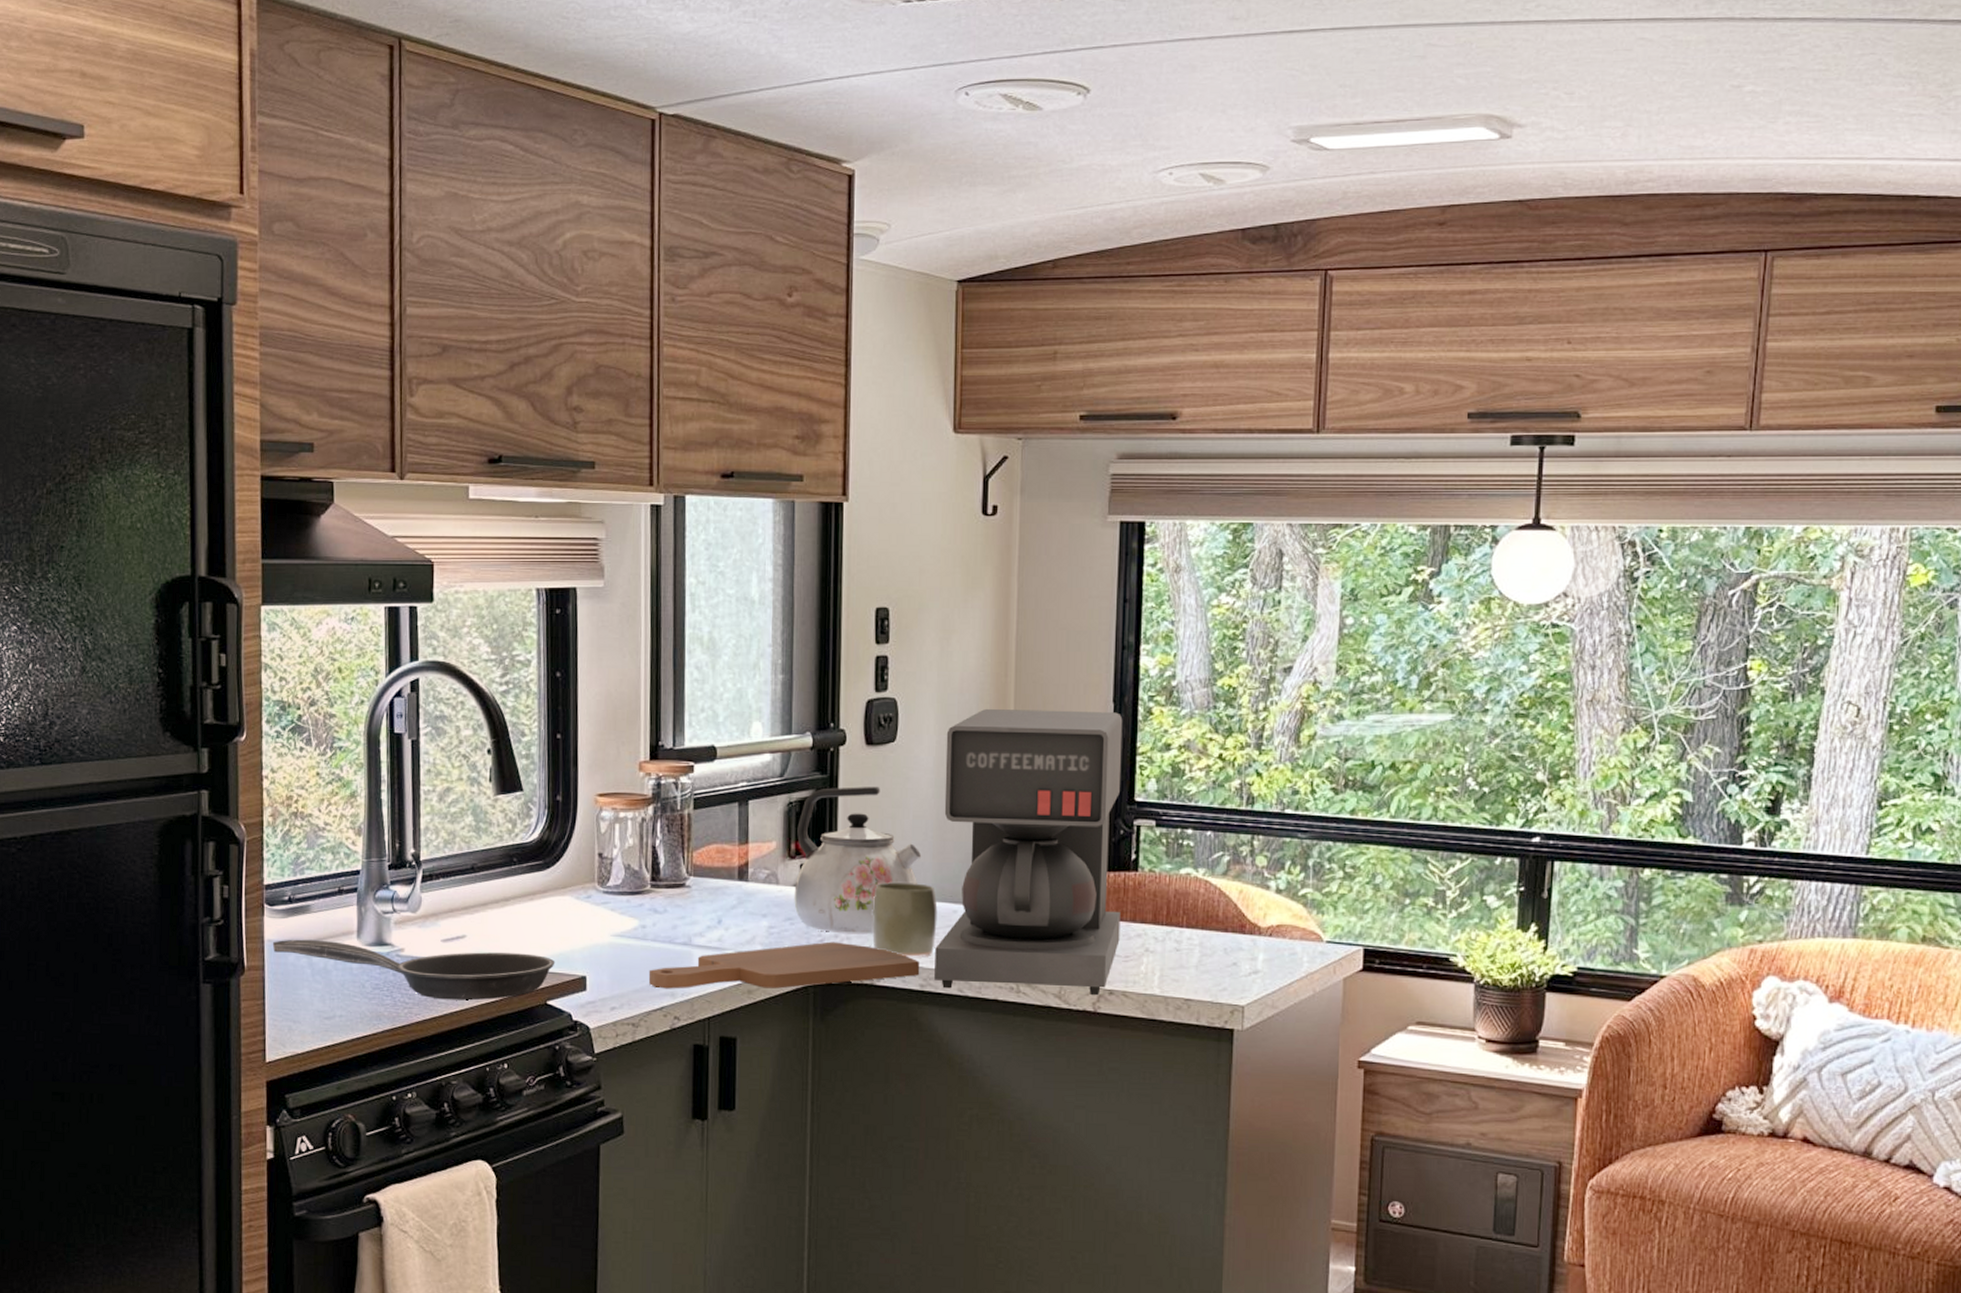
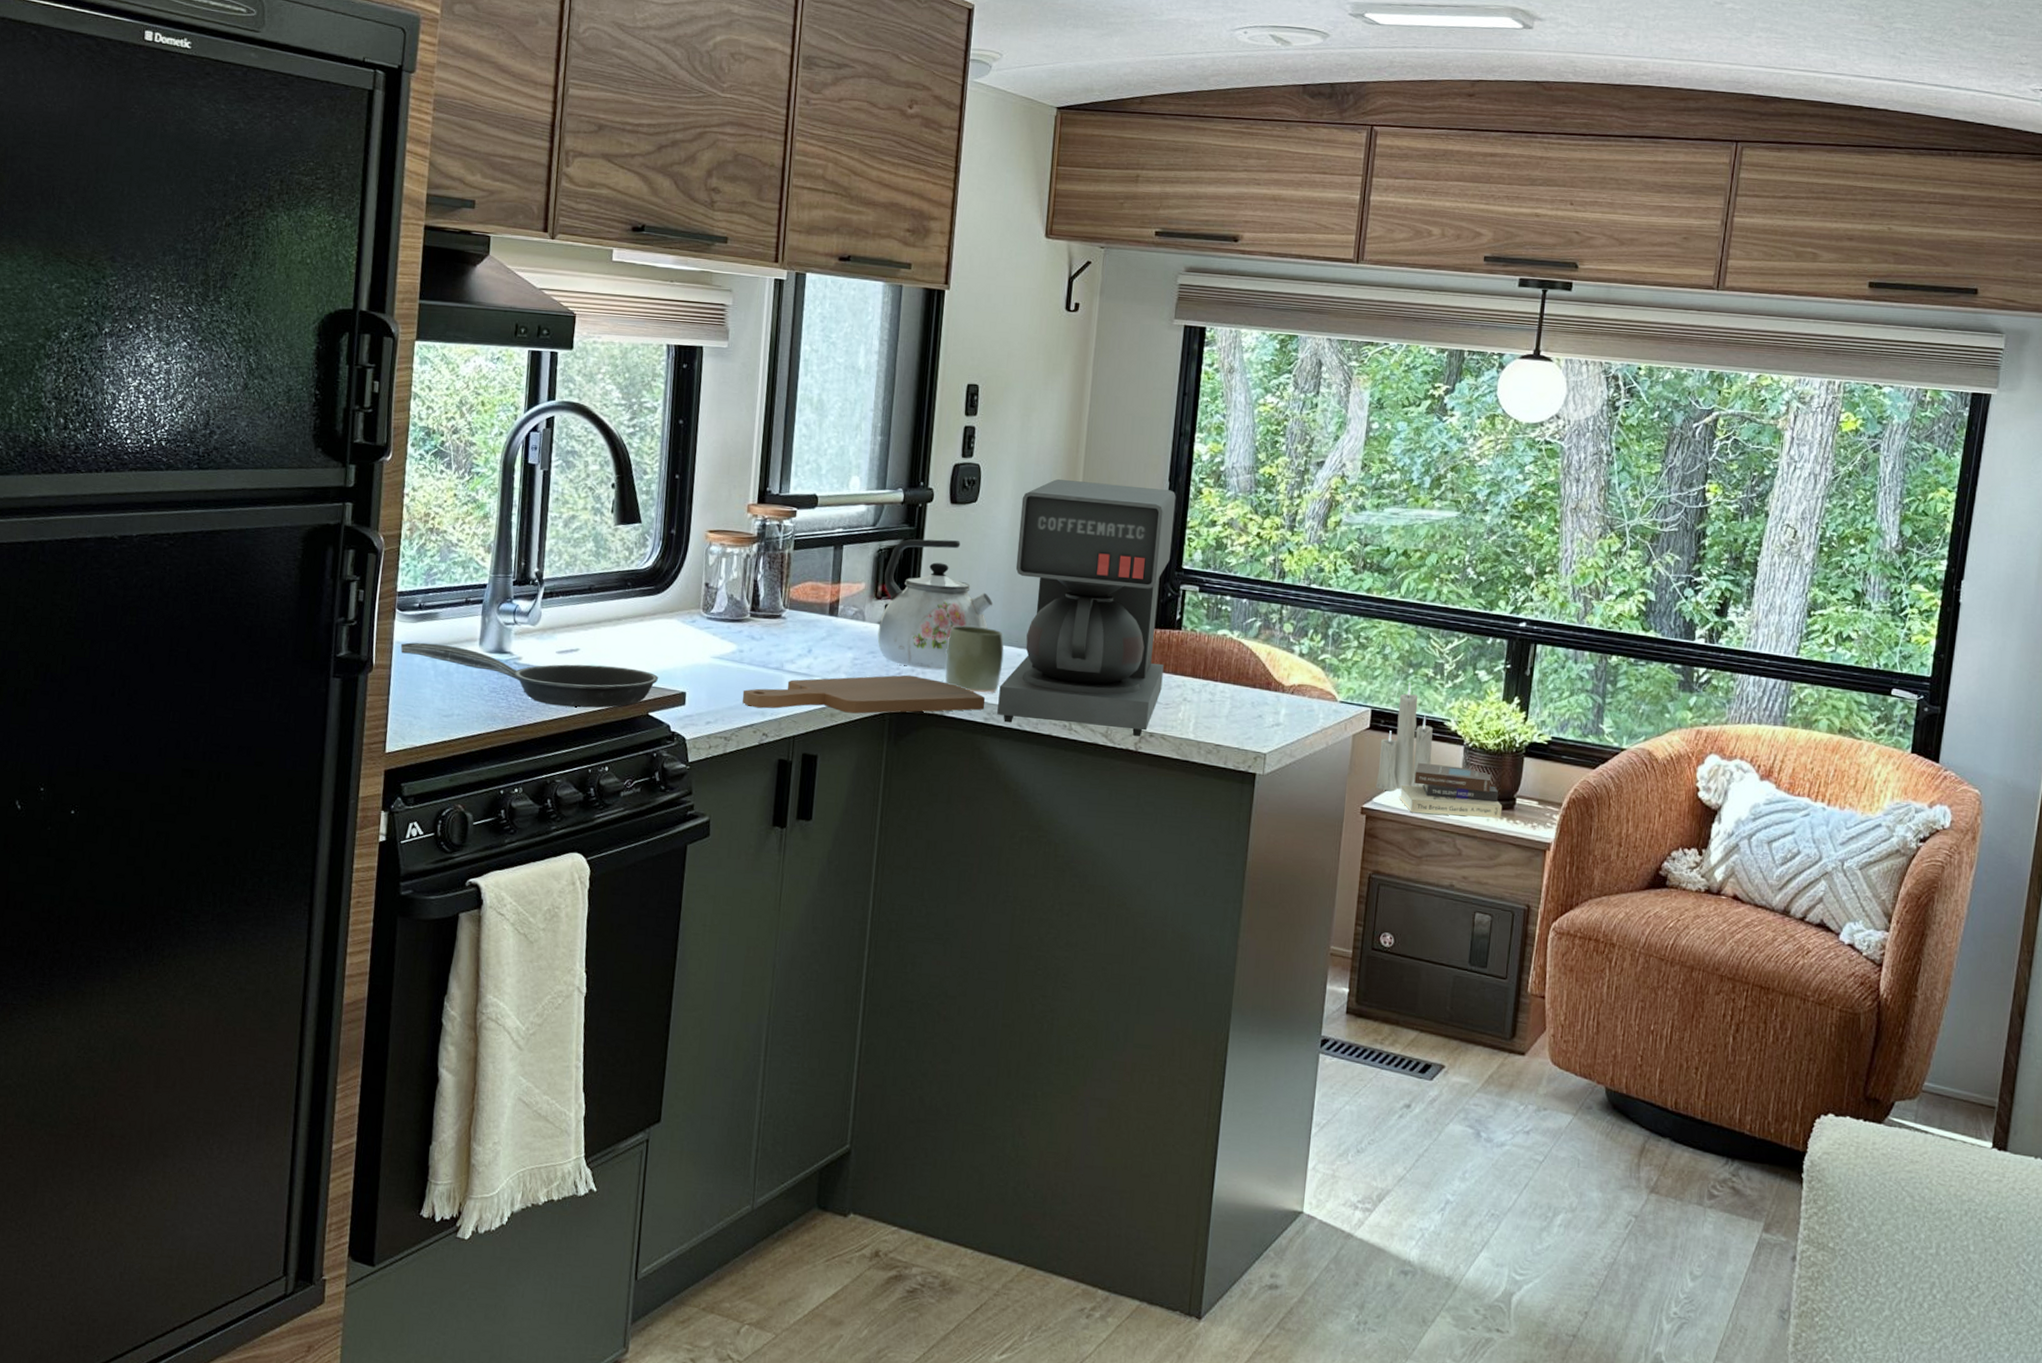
candle: none [1373,914,1437,1040] -> present [1375,682,1433,791]
books: none [1401,1006,1524,1065] -> present [1398,763,1503,819]

